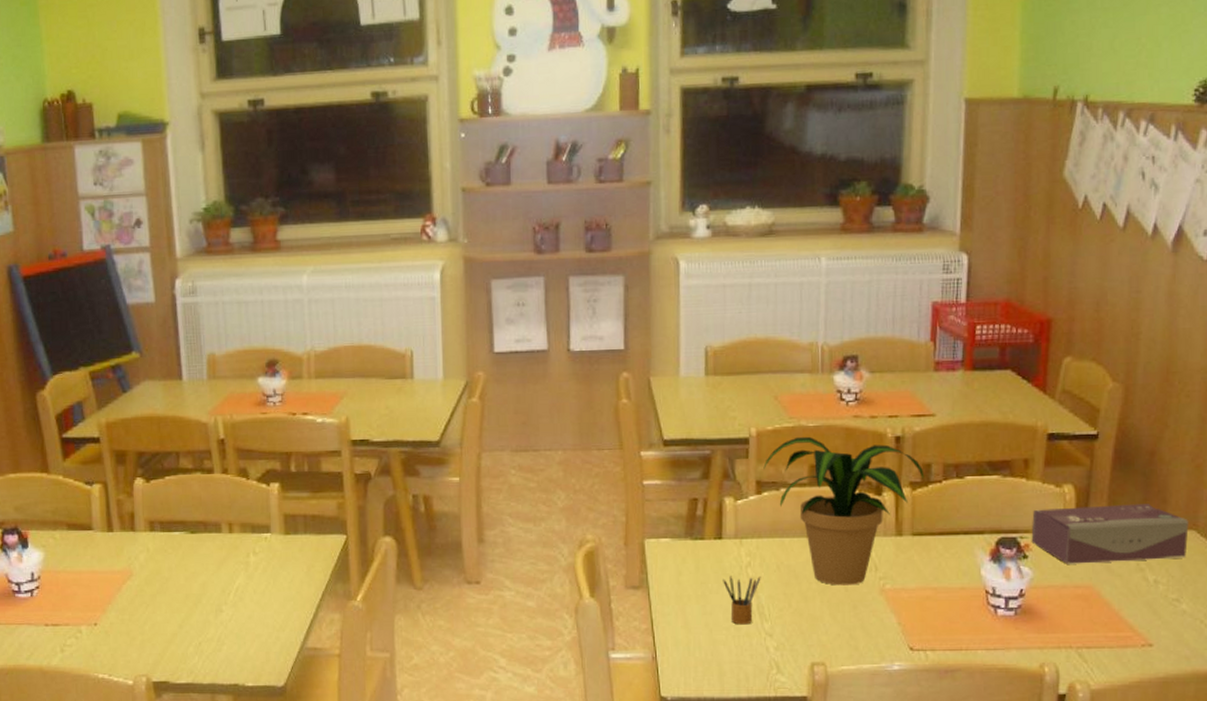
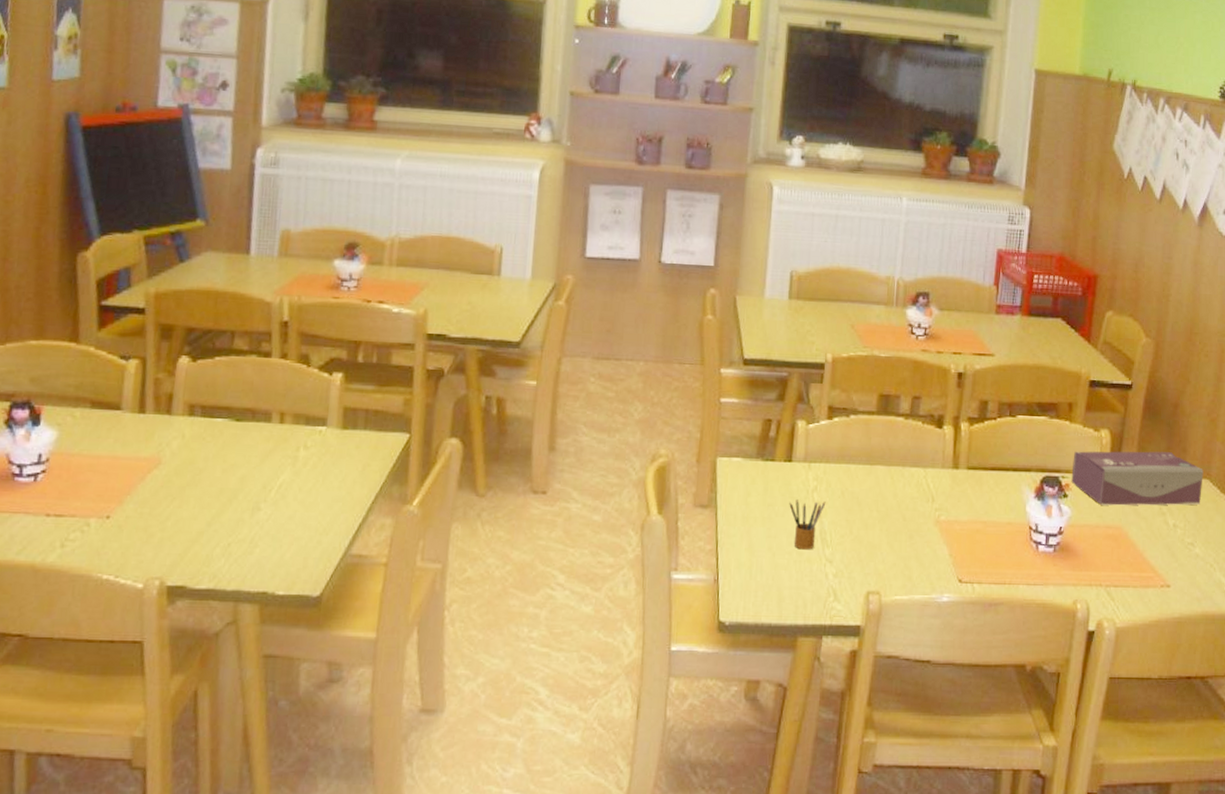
potted plant: present [763,436,925,586] -> none [836,365,982,515]

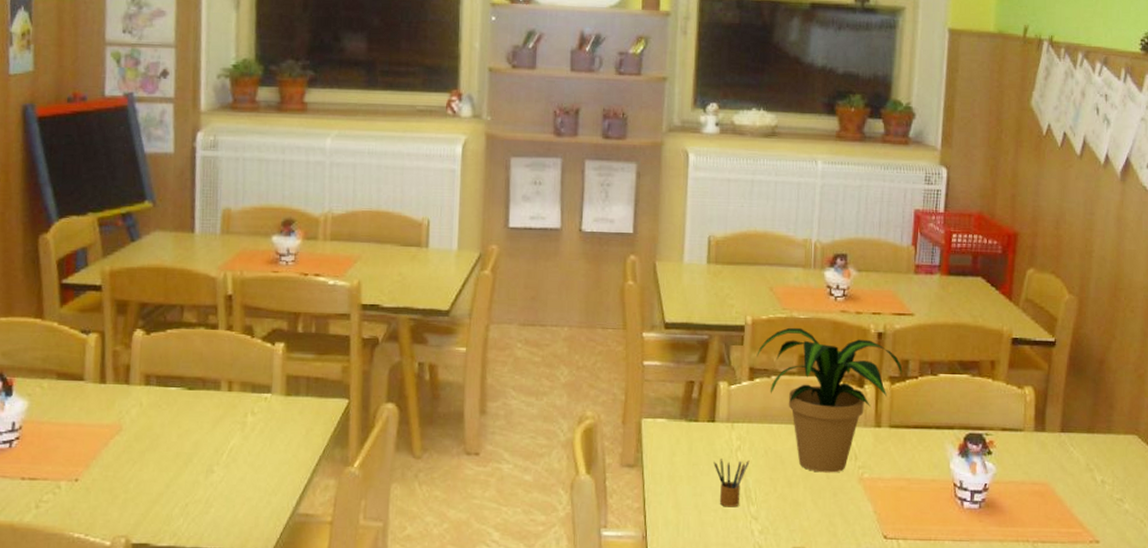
potted plant: none [836,365,982,515] -> present [757,327,903,473]
tissue box: present [1071,451,1203,506] -> none [995,408,1132,462]

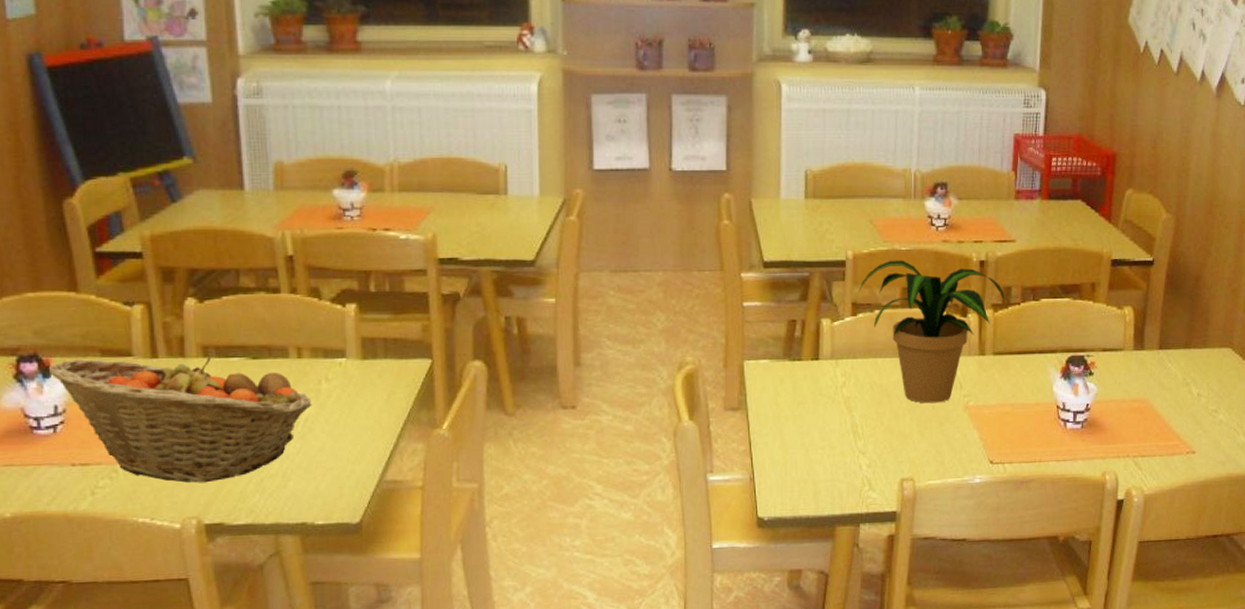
fruit basket: none [11,381,238,504] -> present [48,357,312,483]
pencil box: present [714,459,750,507] -> none [819,396,855,444]

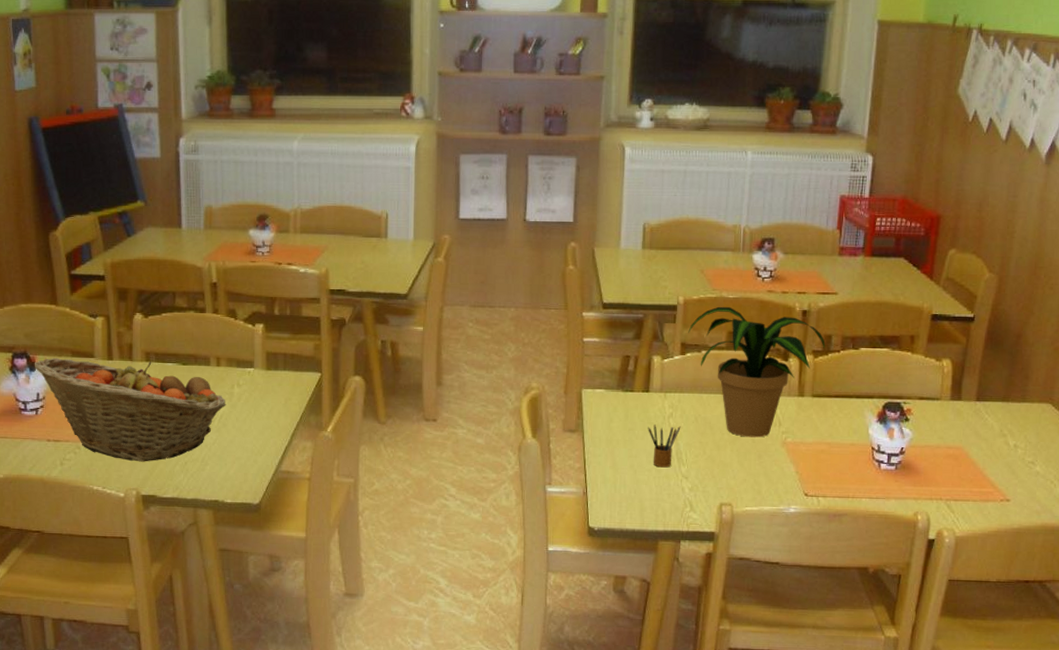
pencil box: none [819,396,855,444] -> present [648,425,681,468]

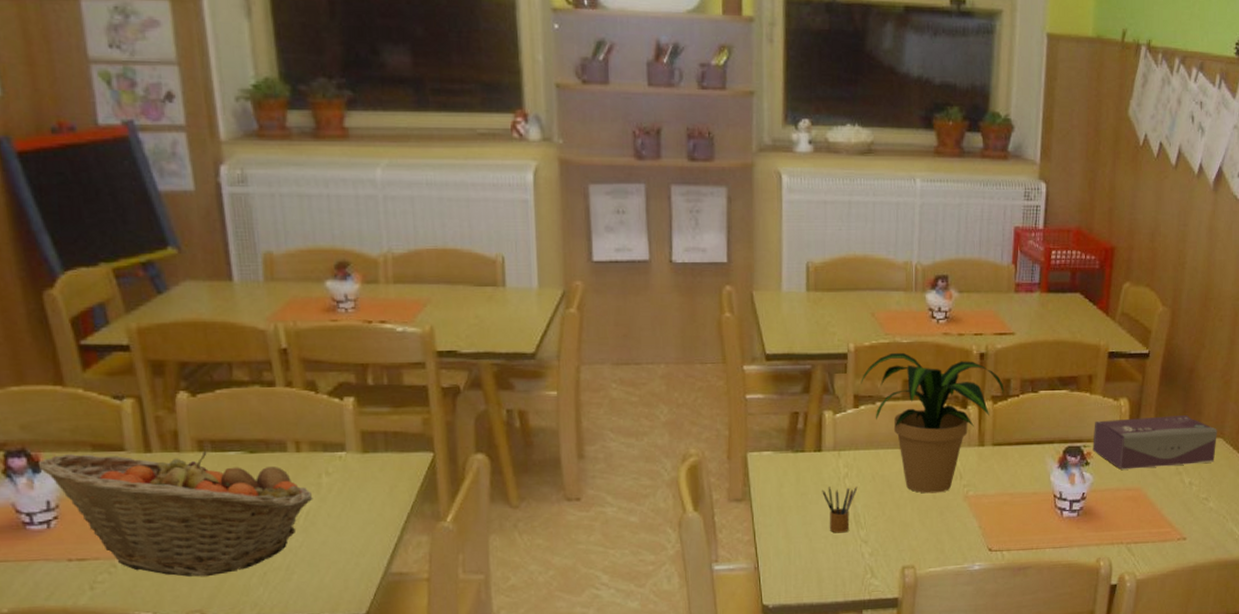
tissue box: none [913,378,1046,428] -> present [1092,415,1217,470]

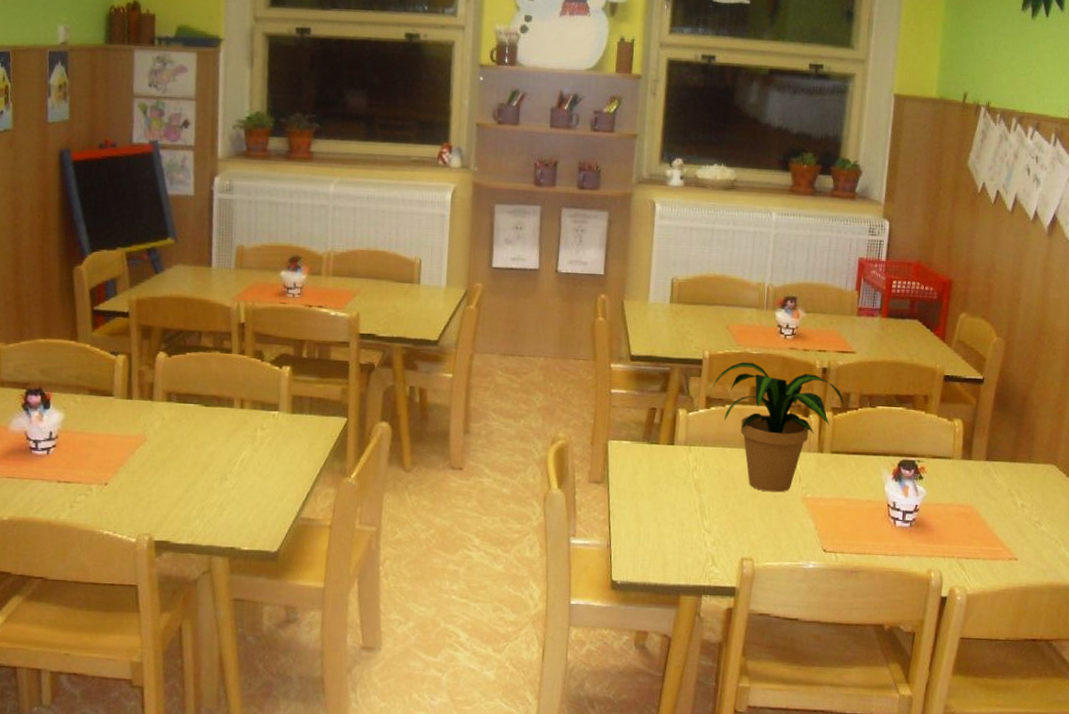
fruit basket: present [37,451,313,577] -> none [48,396,248,506]
pencil box: present [822,487,858,533] -> none [672,477,704,521]
tissue box: present [1092,415,1217,470] -> none [926,438,1050,488]

